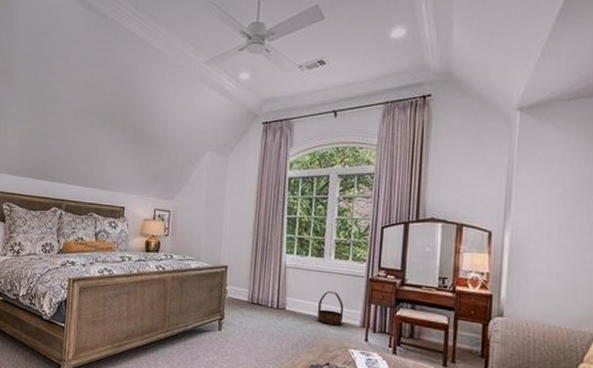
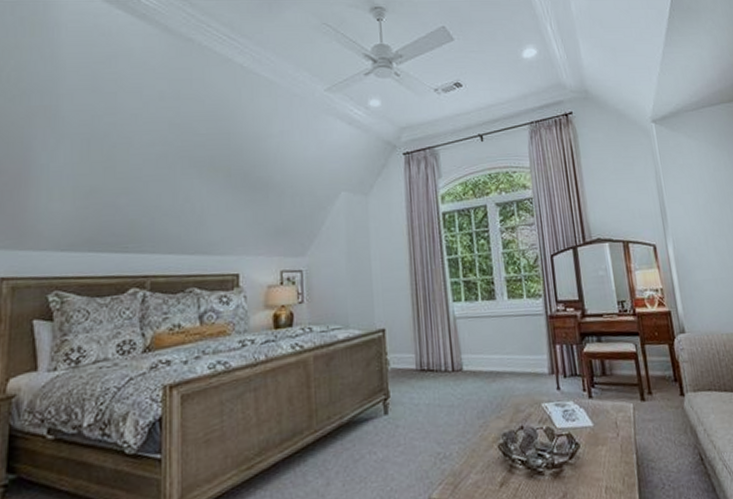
basket: present [317,291,344,325] -> none [499,338,530,378]

